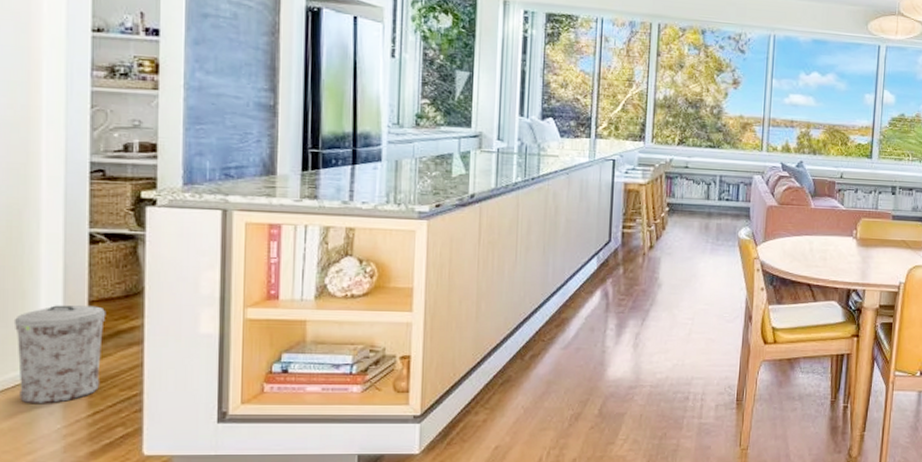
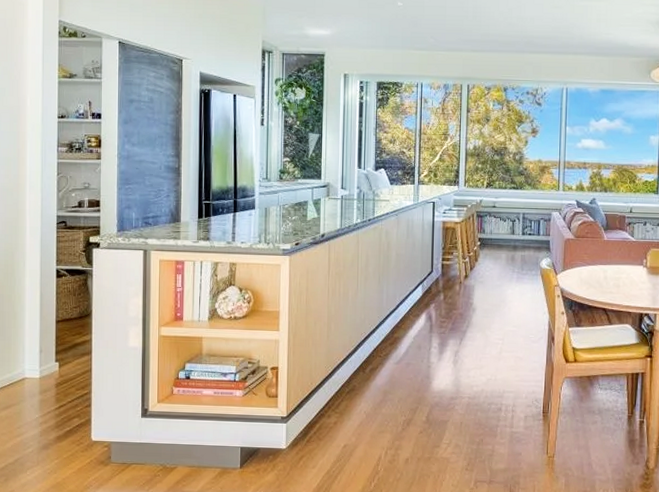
trash can: present [13,305,106,404] -> none [9,324,67,399]

